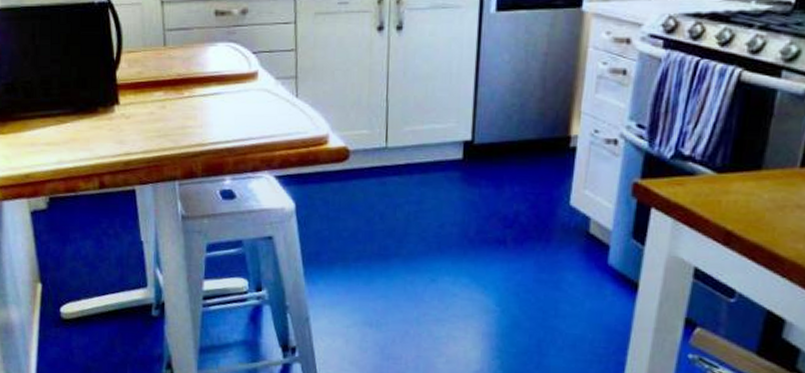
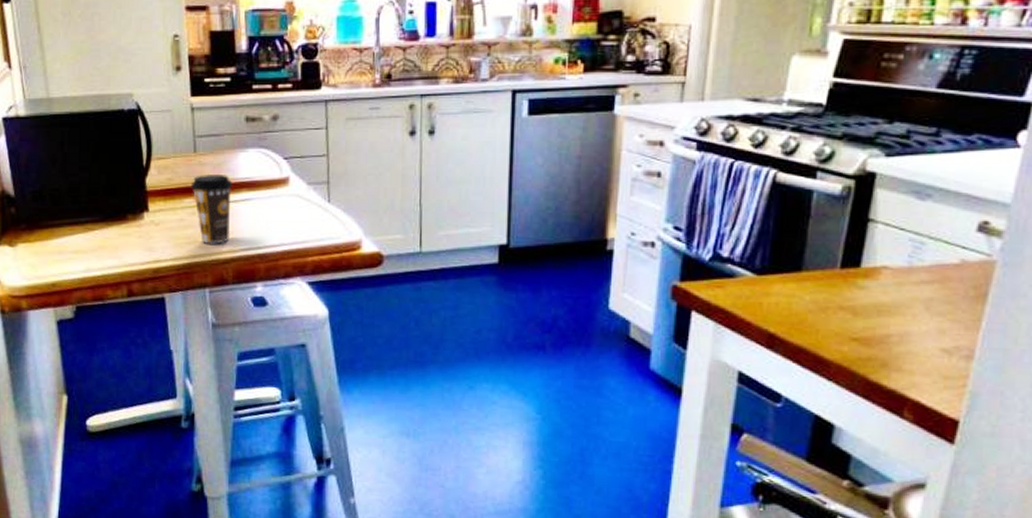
coffee cup: none [160,67,202,138] -> present [190,173,233,244]

